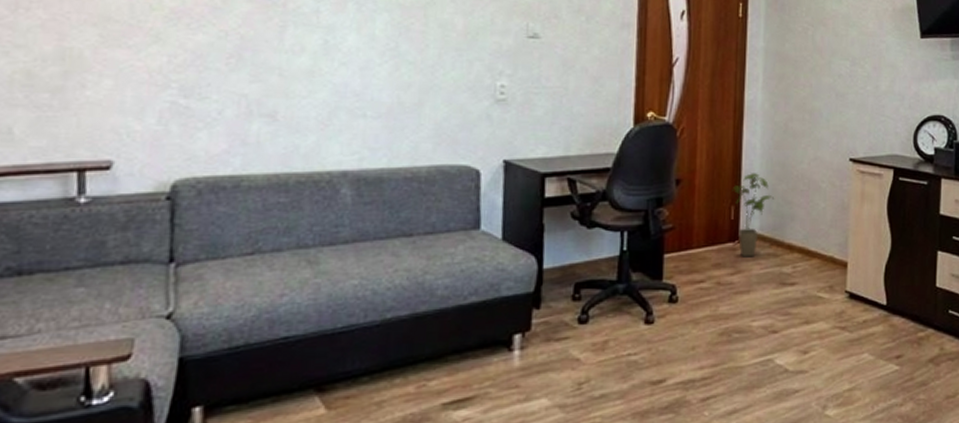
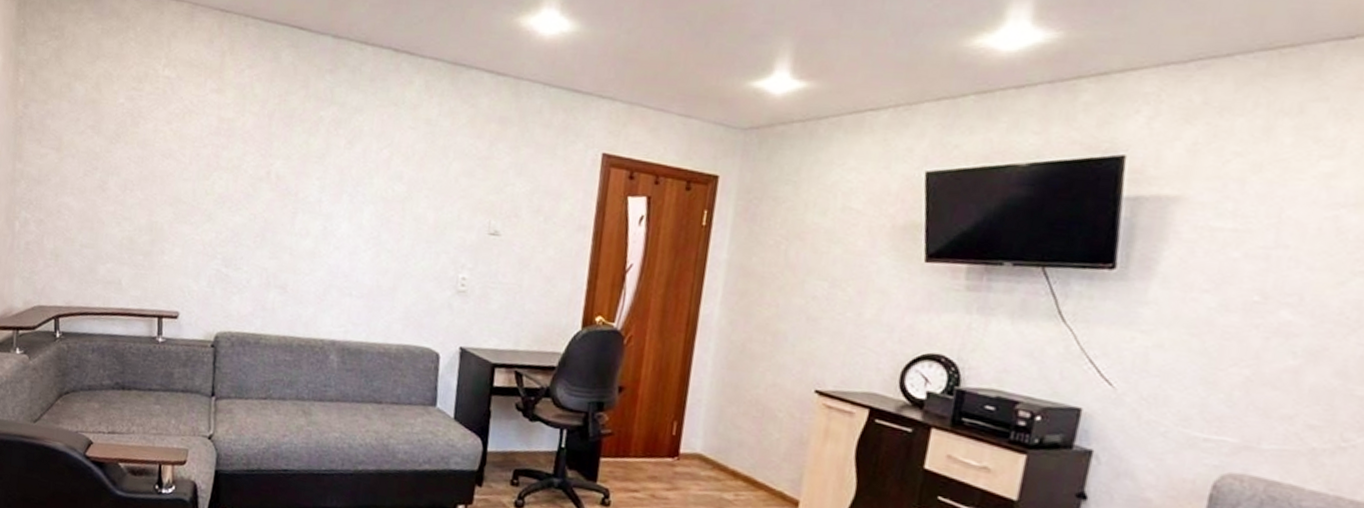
house plant: present [732,173,775,257] -> none [676,391,723,477]

